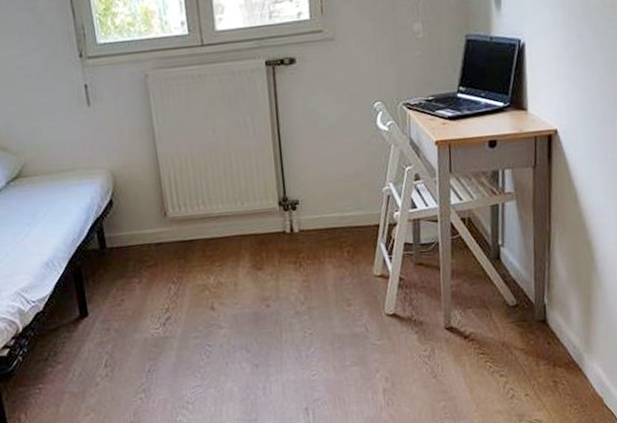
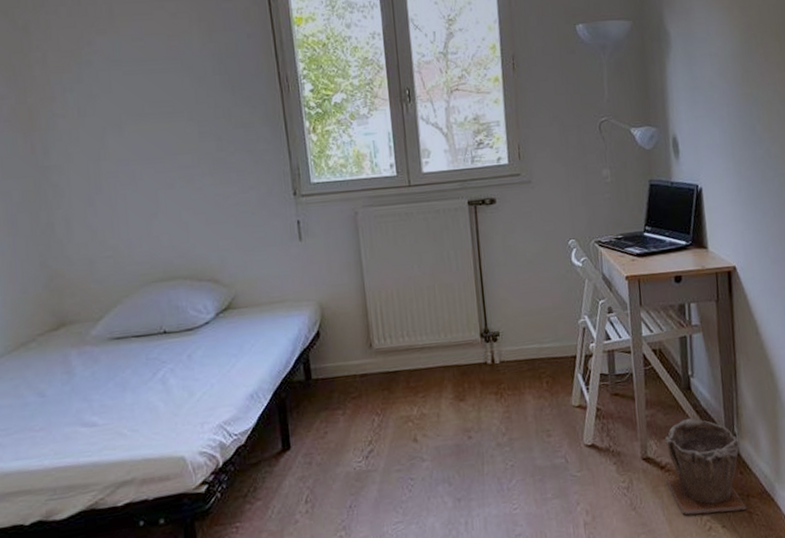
plant pot: none [468,288,553,383] -> present [664,418,747,515]

